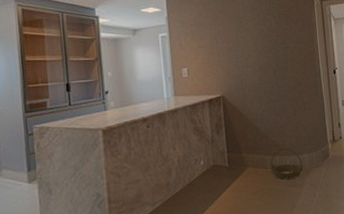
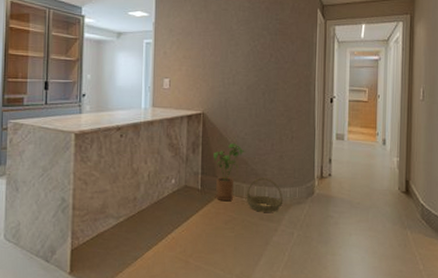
house plant: none [236,120,264,174] -> present [213,143,245,200]

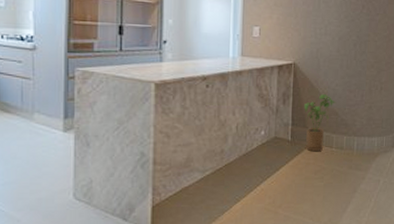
basket: present [246,177,284,212] -> none [336,127,371,161]

